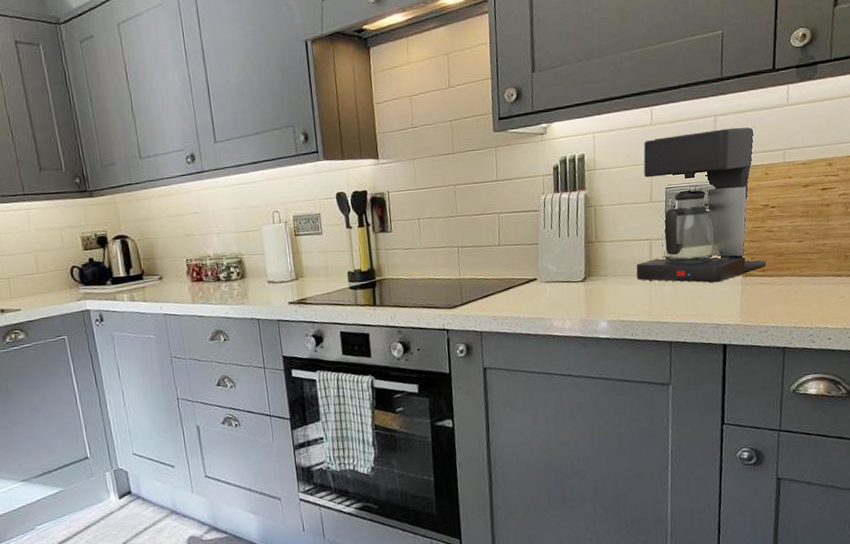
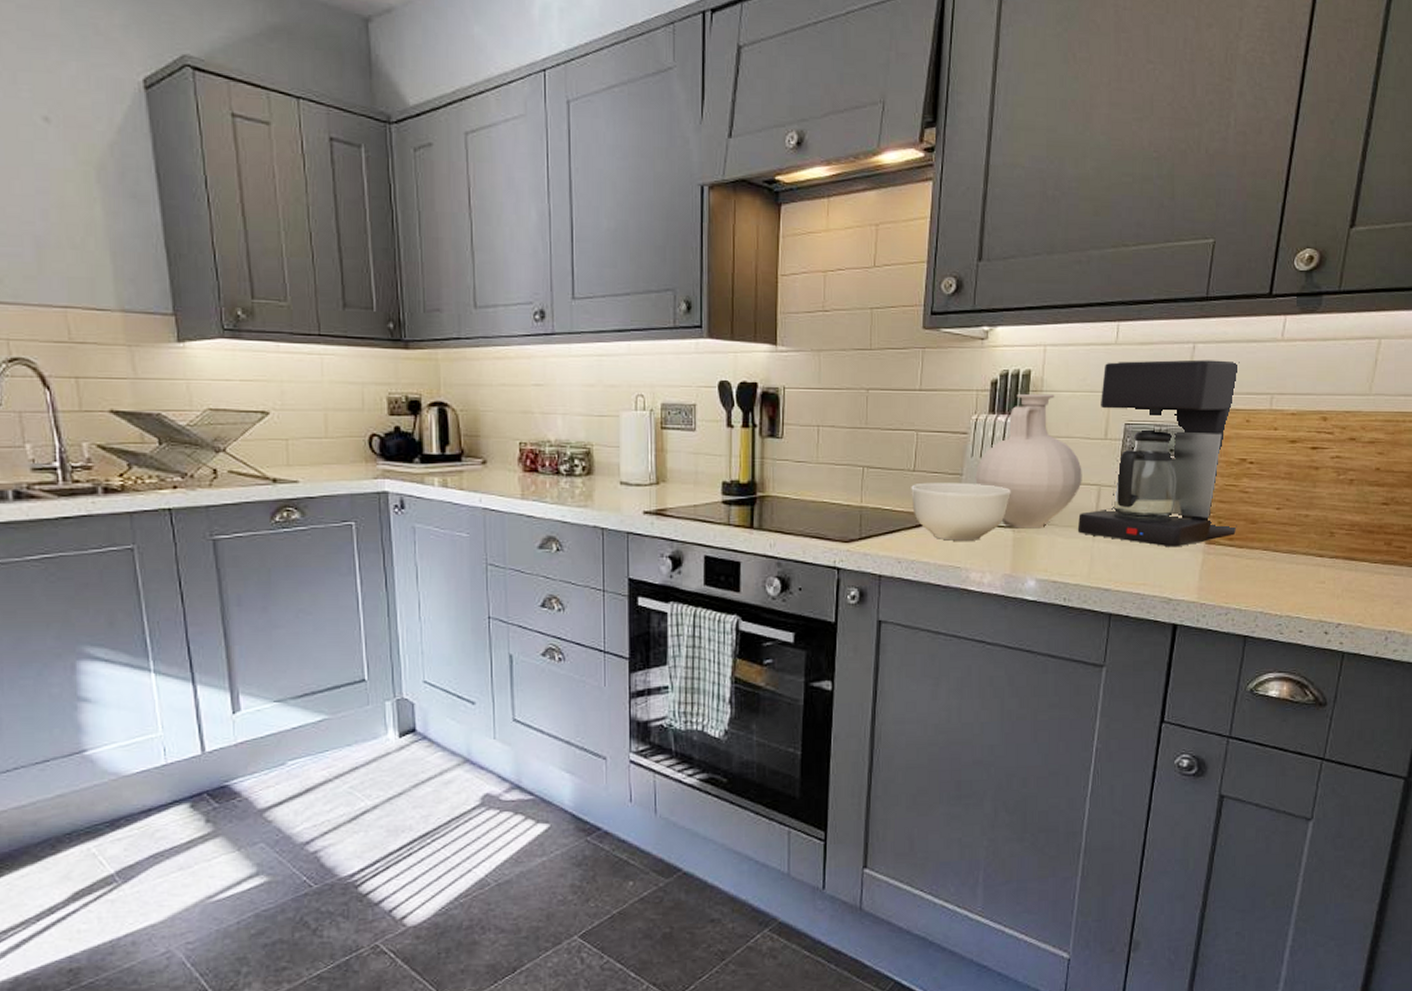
bowl: none [498,249,579,298] -> present [911,482,1011,541]
ceramic jug: none [548,171,636,282] -> present [975,393,1082,529]

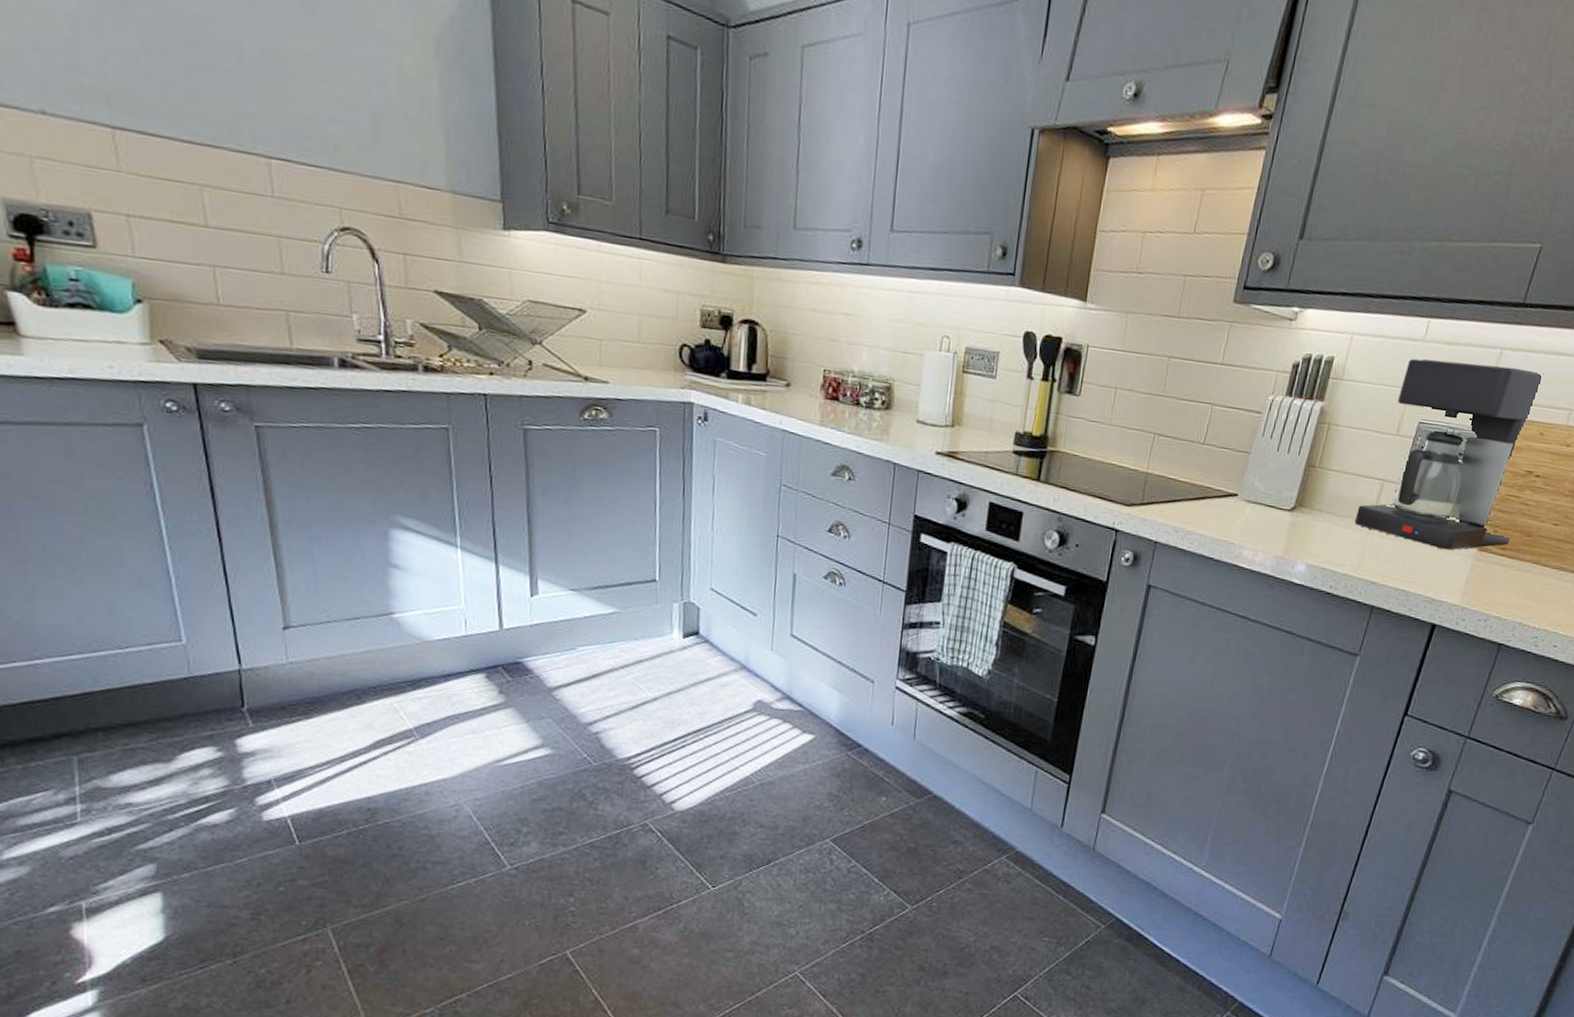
bowl: present [911,482,1011,541] -> none [1196,456,1295,520]
ceramic jug: present [975,393,1082,529] -> none [1262,379,1369,516]

